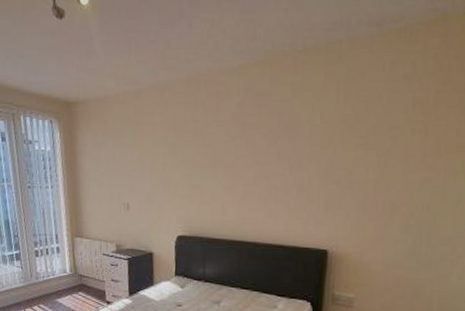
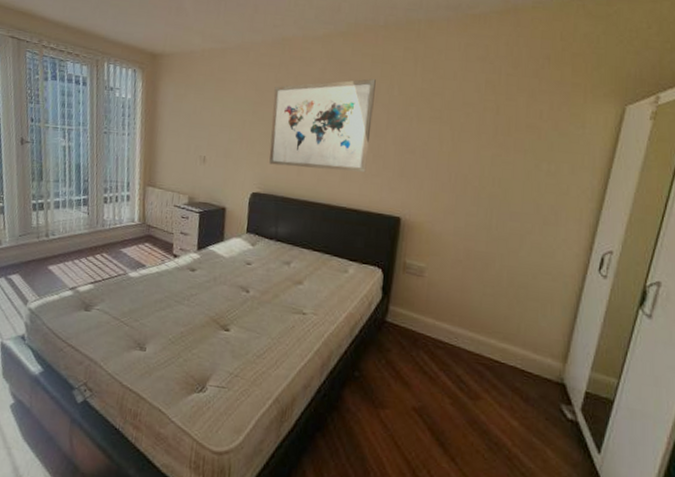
wall art: none [192,109,297,208] -> present [269,79,376,172]

